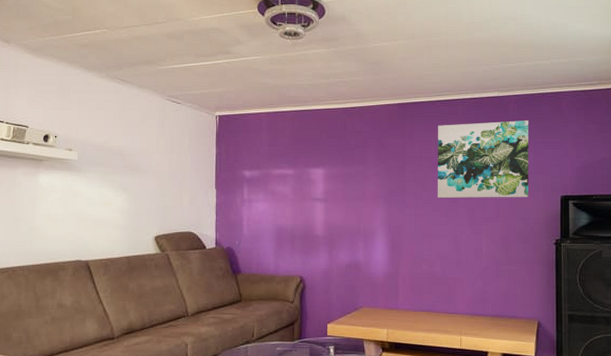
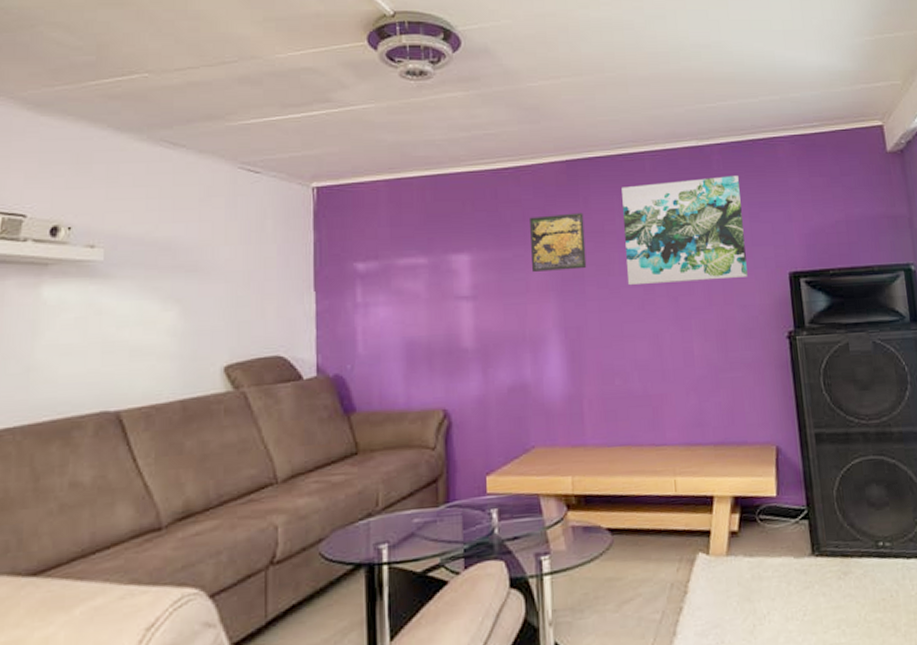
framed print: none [367,143,408,184] -> present [530,212,587,272]

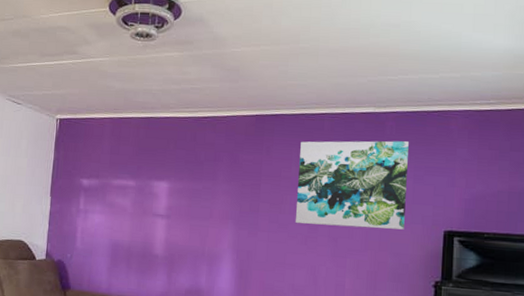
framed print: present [530,212,587,272] -> none [216,158,265,205]

